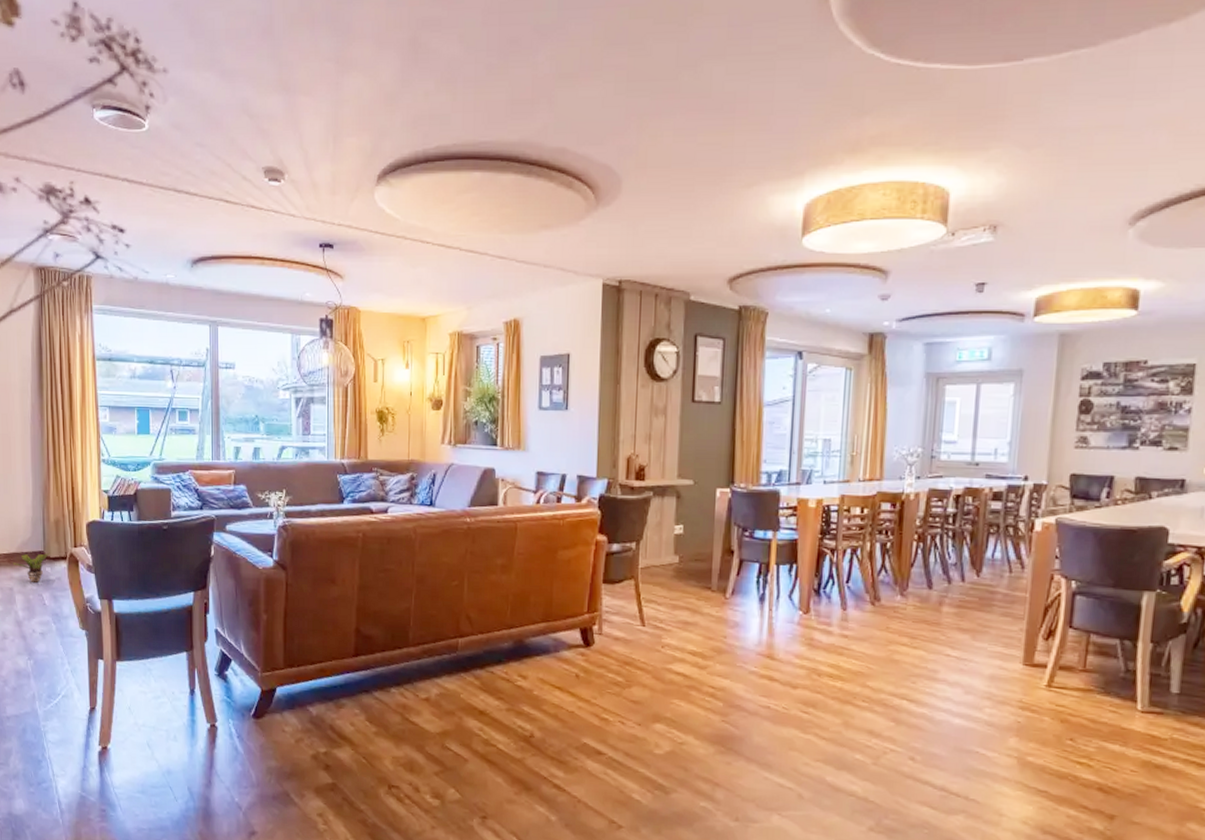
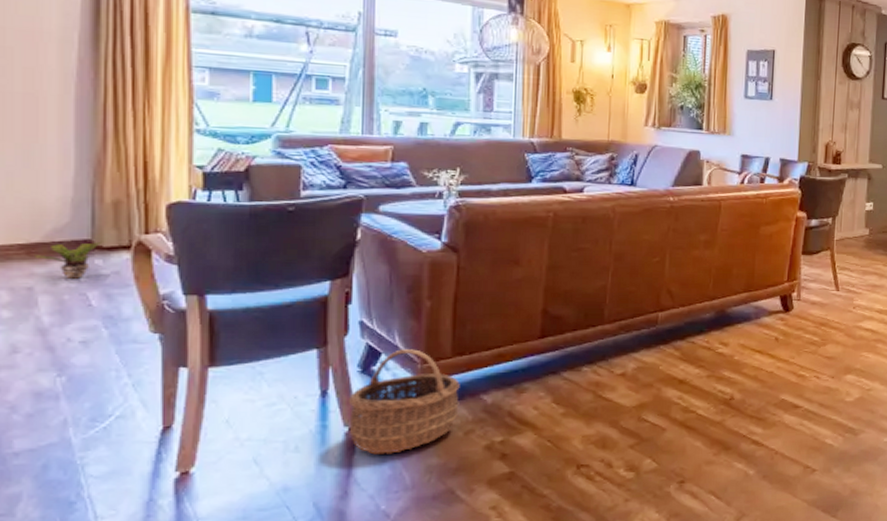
wicker basket: none [210,657,291,752] -> present [349,349,460,455]

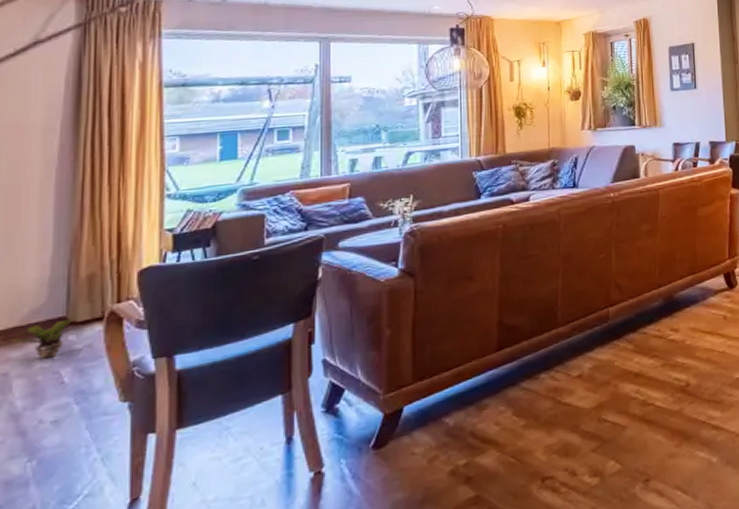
wicker basket: present [349,349,460,455] -> none [314,380,422,498]

